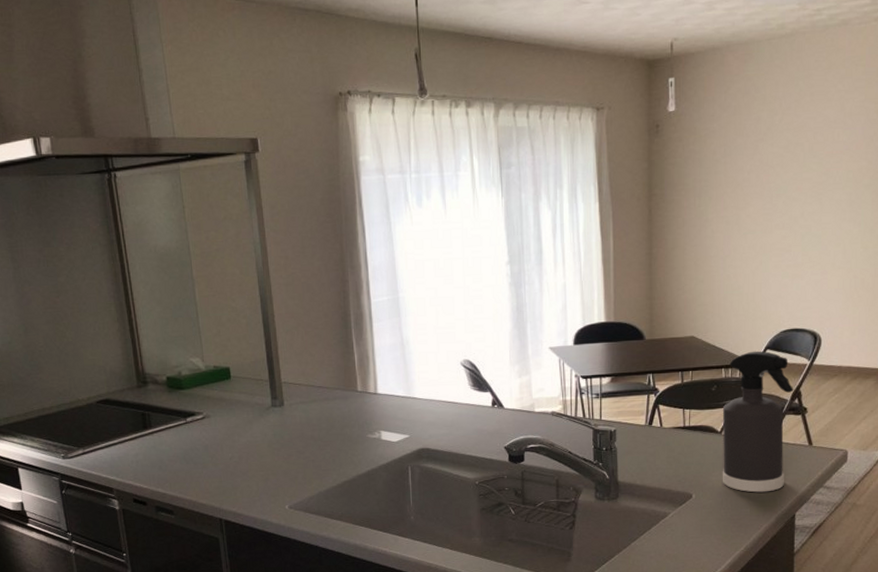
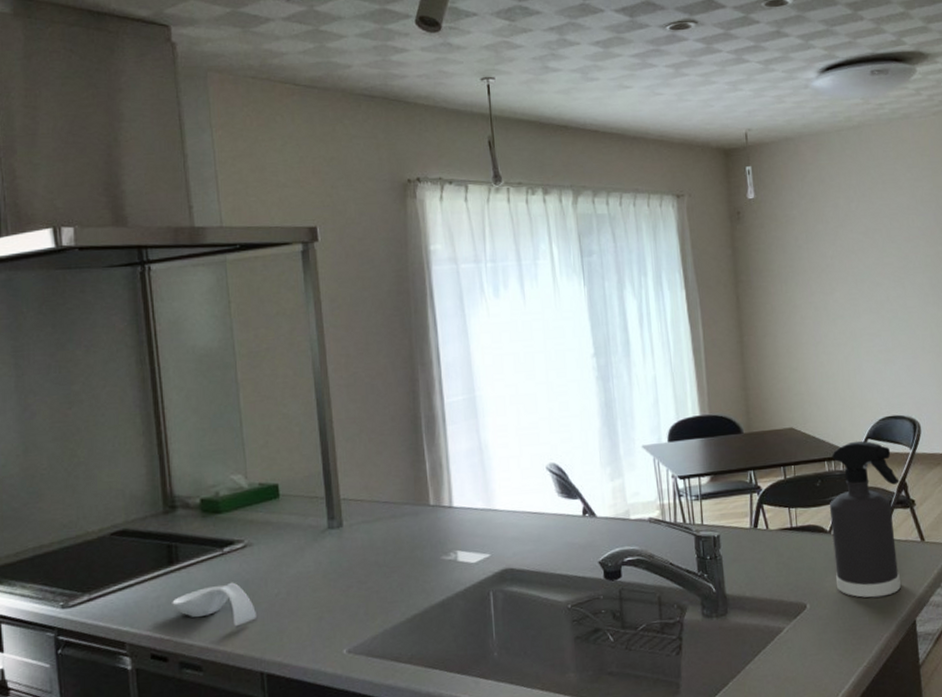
spoon rest: none [147,446,215,482] -> present [172,582,256,627]

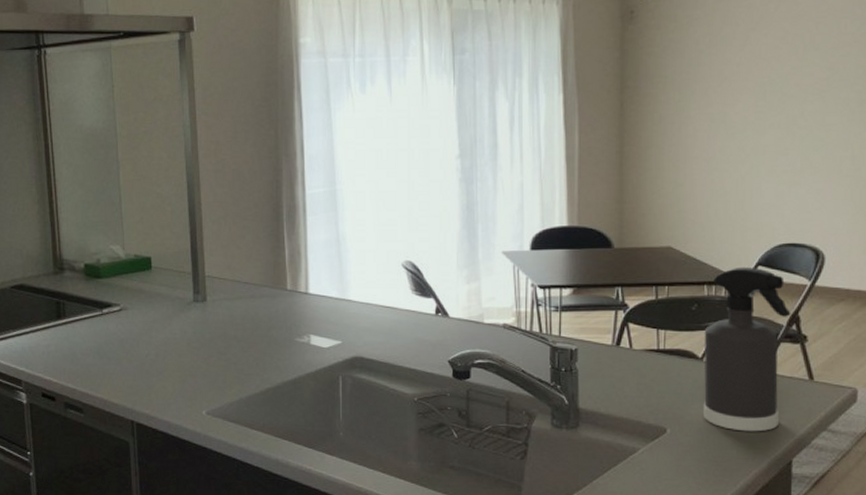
spoon rest: present [172,582,256,627] -> none [59,340,129,379]

